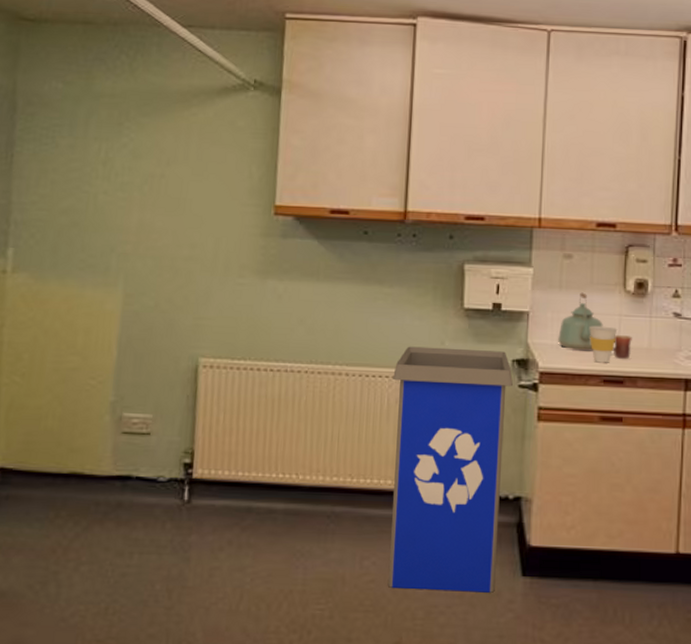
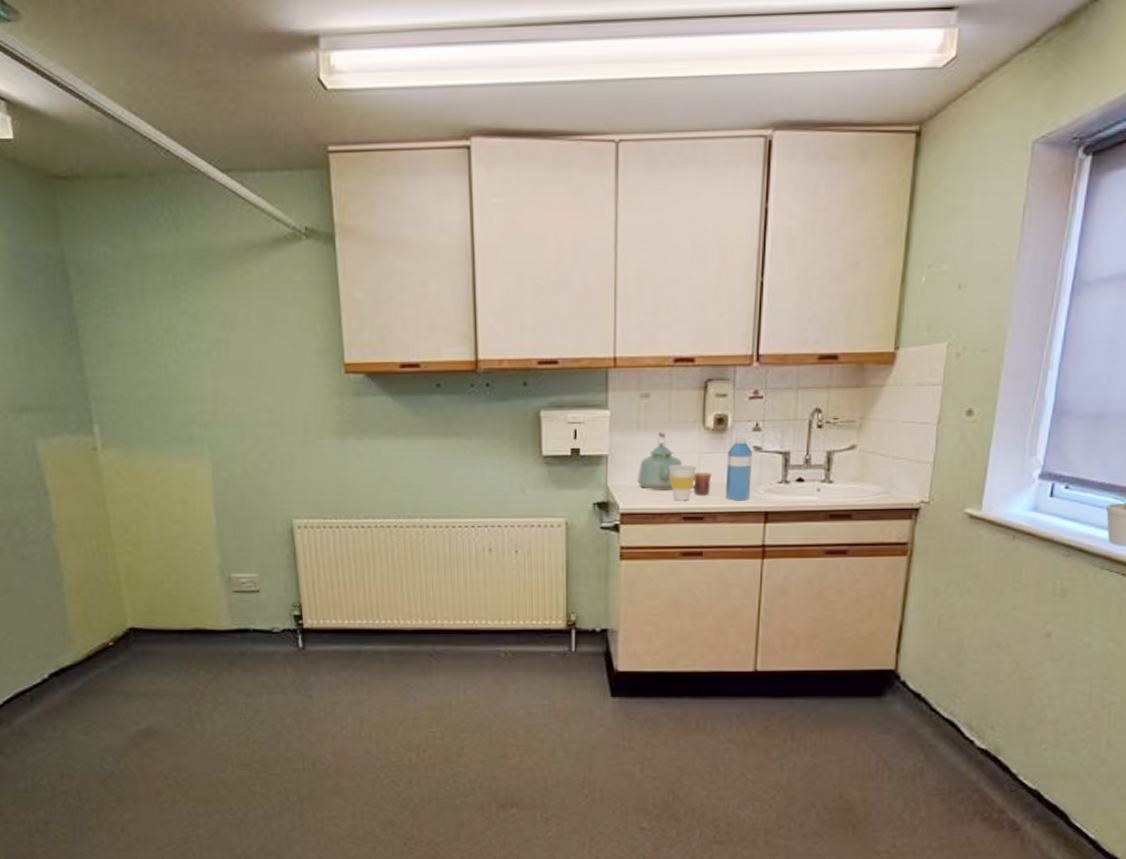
recycling bin: present [388,346,513,593] -> none [478,495,595,713]
water bottle: none [645,303,672,367] -> present [725,437,752,501]

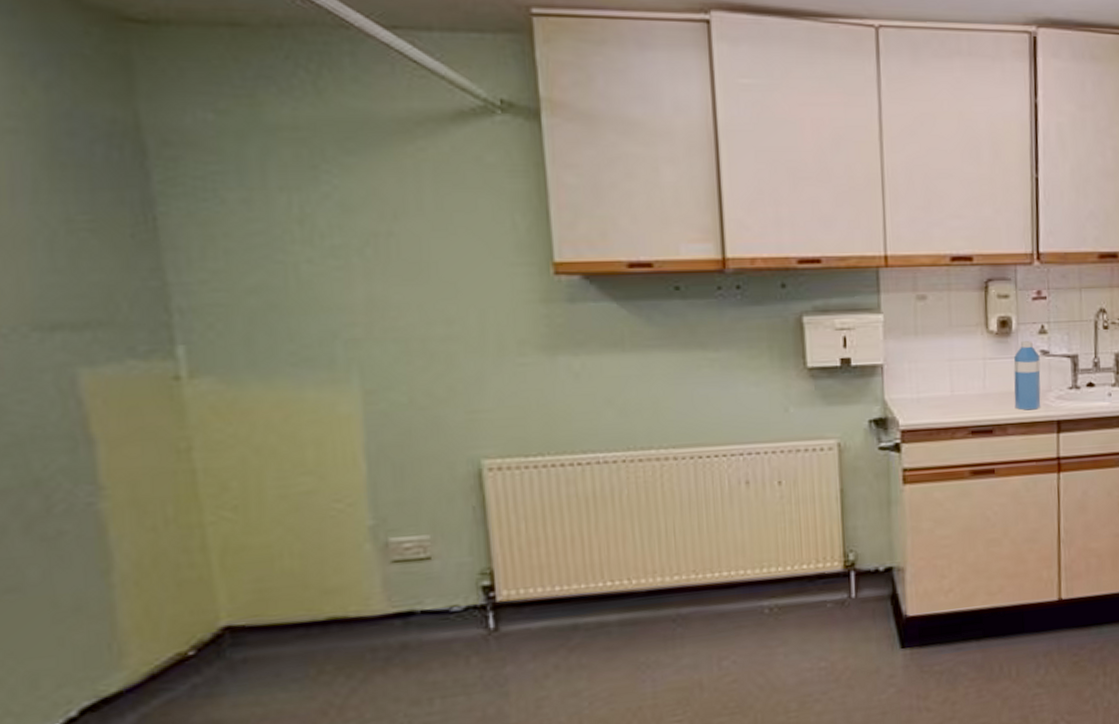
kettle: present [638,432,683,490] -> none [918,337,967,402]
cup: present [669,464,697,501] -> none [952,372,983,413]
mug: present [692,472,712,497] -> none [979,380,999,408]

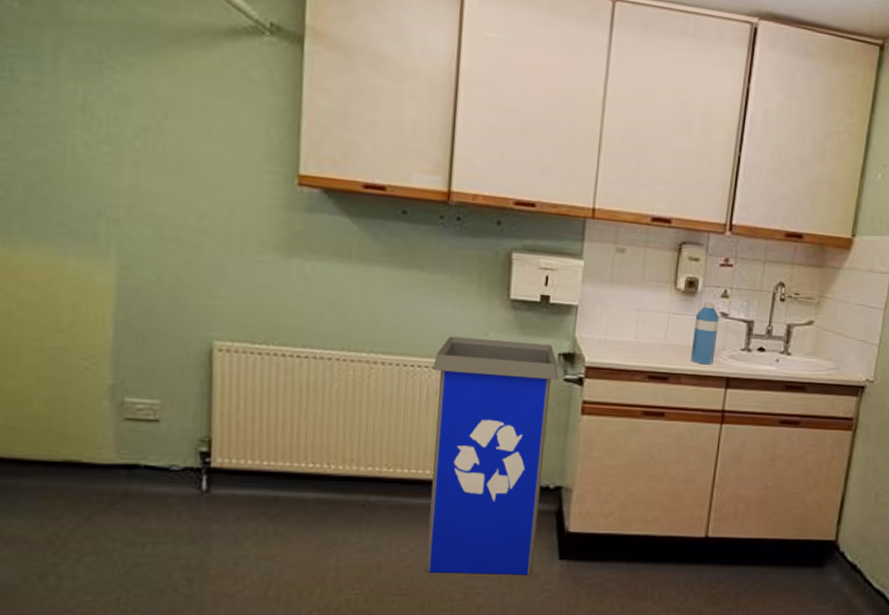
recycling bin: none [731,412,873,685] -> present [426,336,558,575]

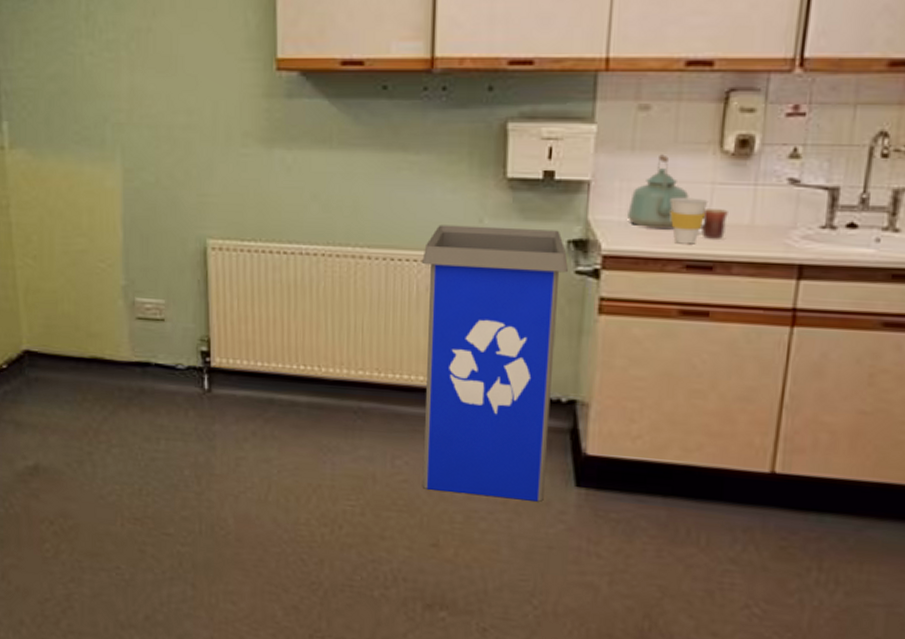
kettle: none [606,288,652,348] -> present [627,154,689,230]
cup: none [637,322,666,360] -> present [670,197,709,244]
mug: none [659,332,679,357] -> present [700,209,728,241]
water bottle: present [690,302,719,365] -> none [744,166,787,249]

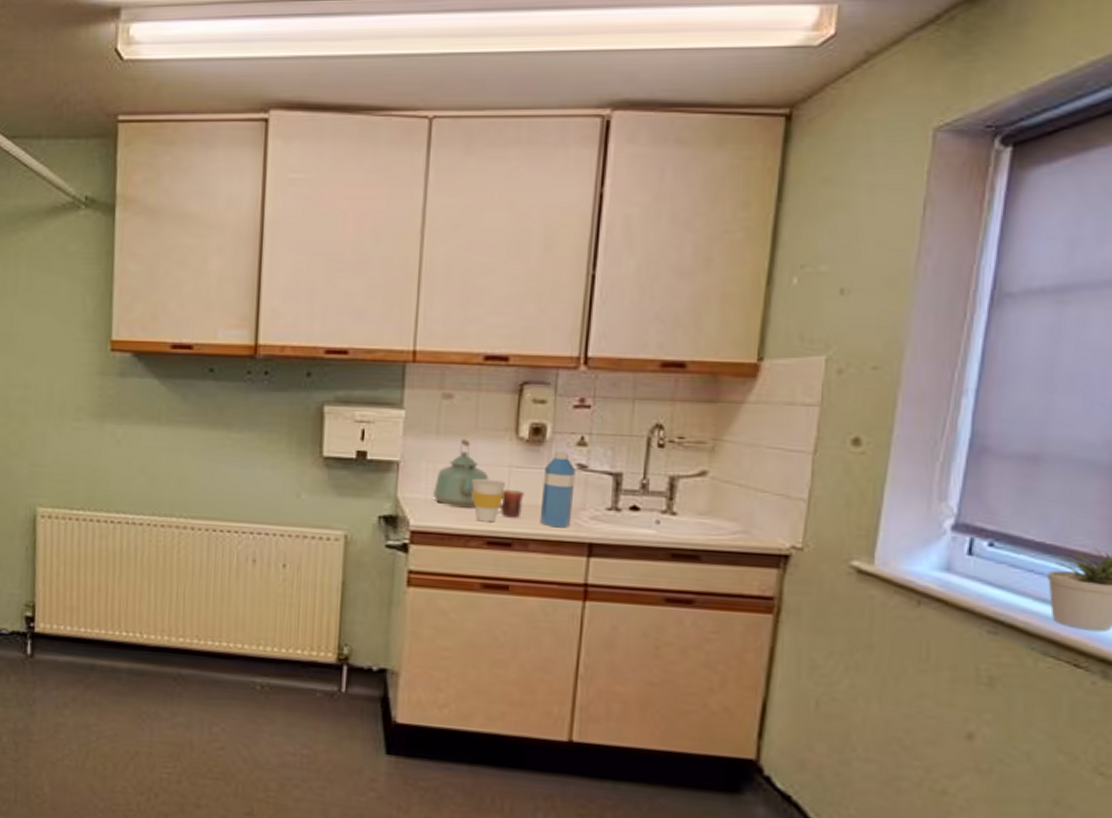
recycling bin: present [422,225,568,502] -> none [239,498,379,770]
water bottle: none [744,166,787,249] -> present [539,452,576,528]

